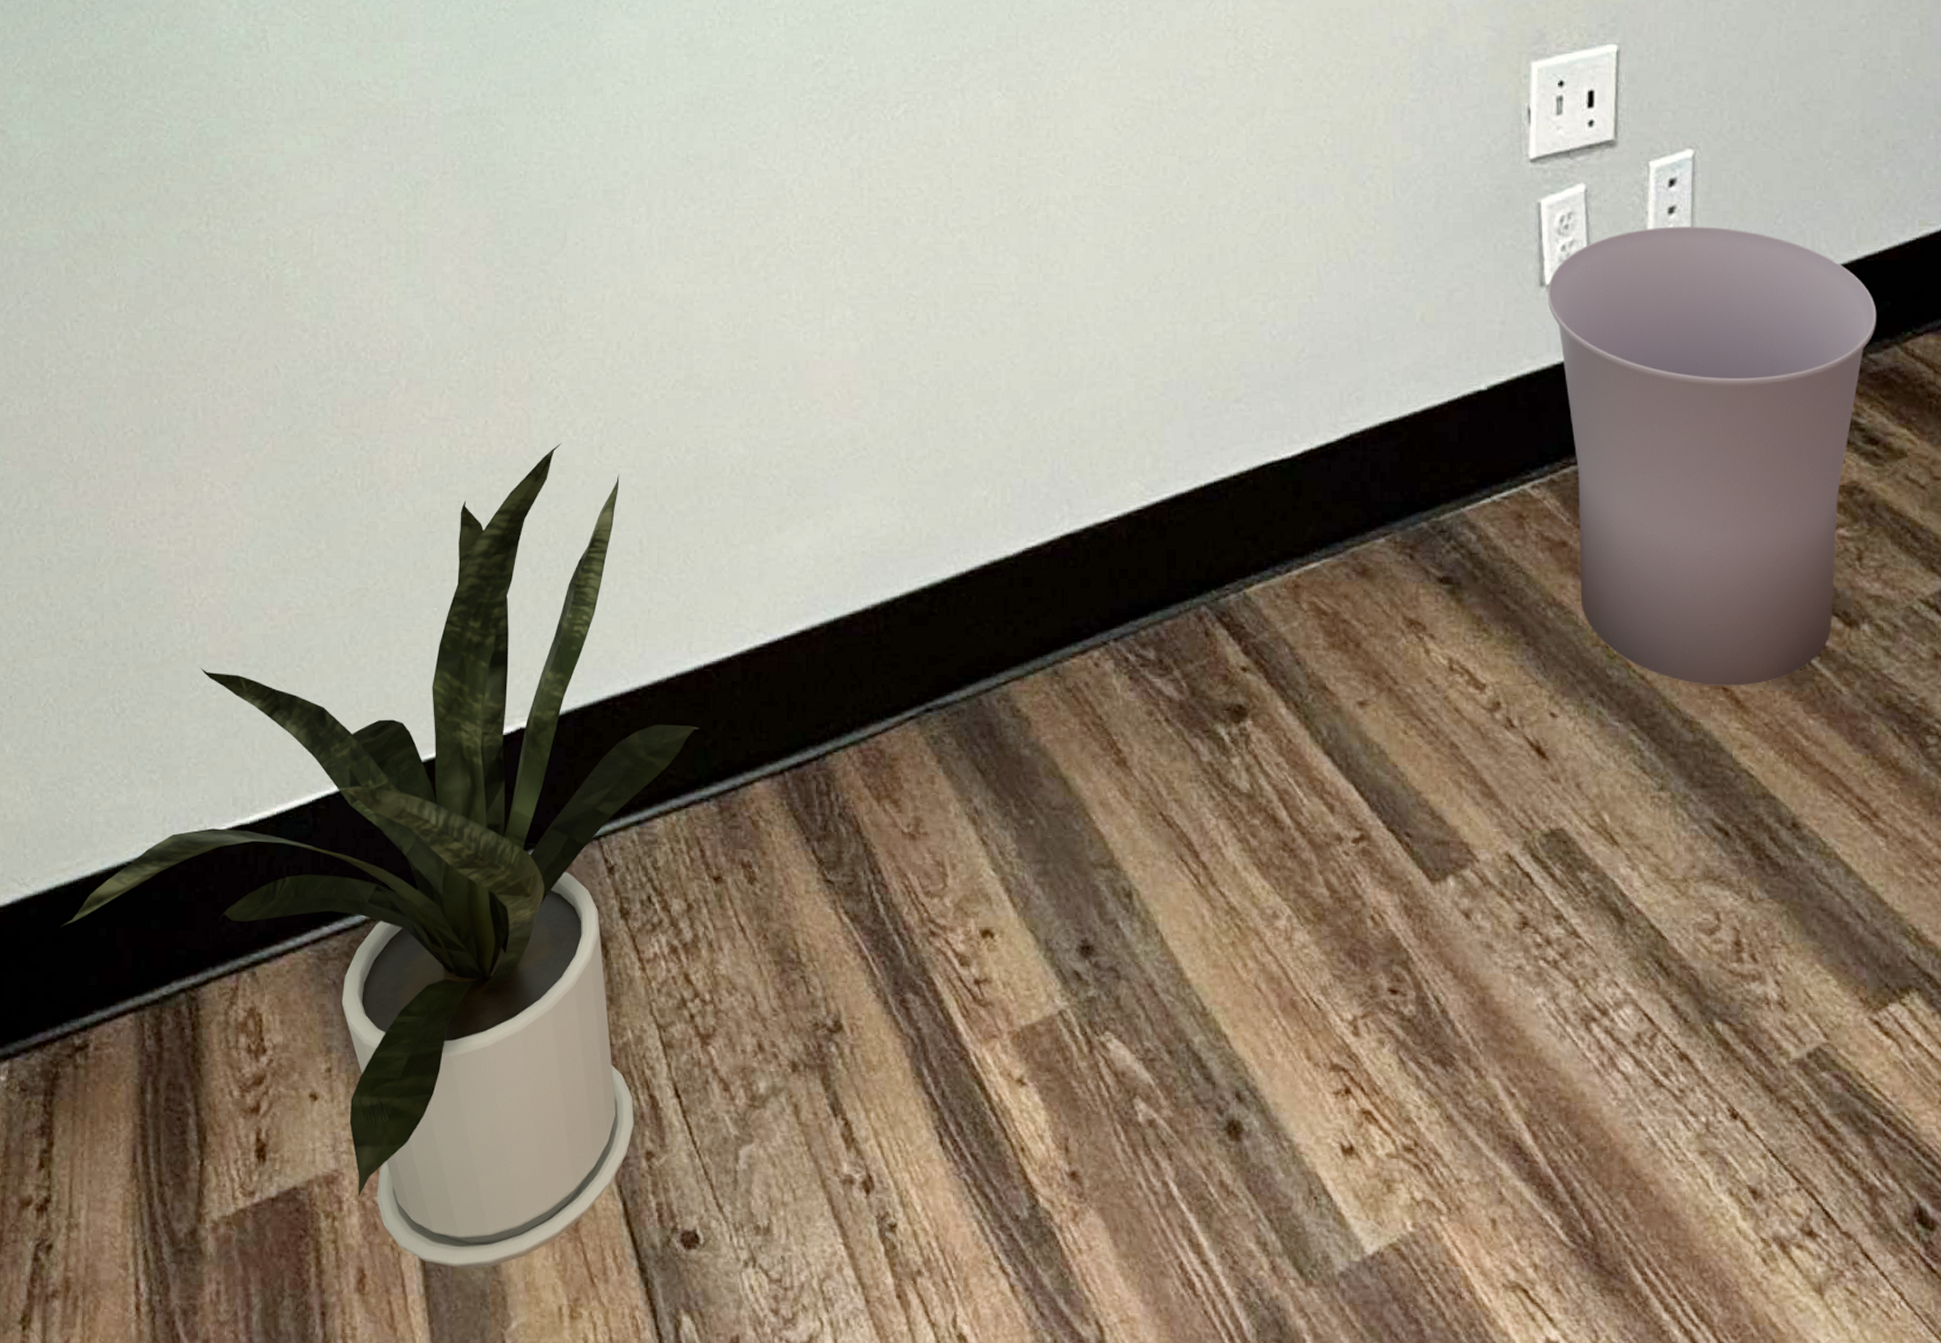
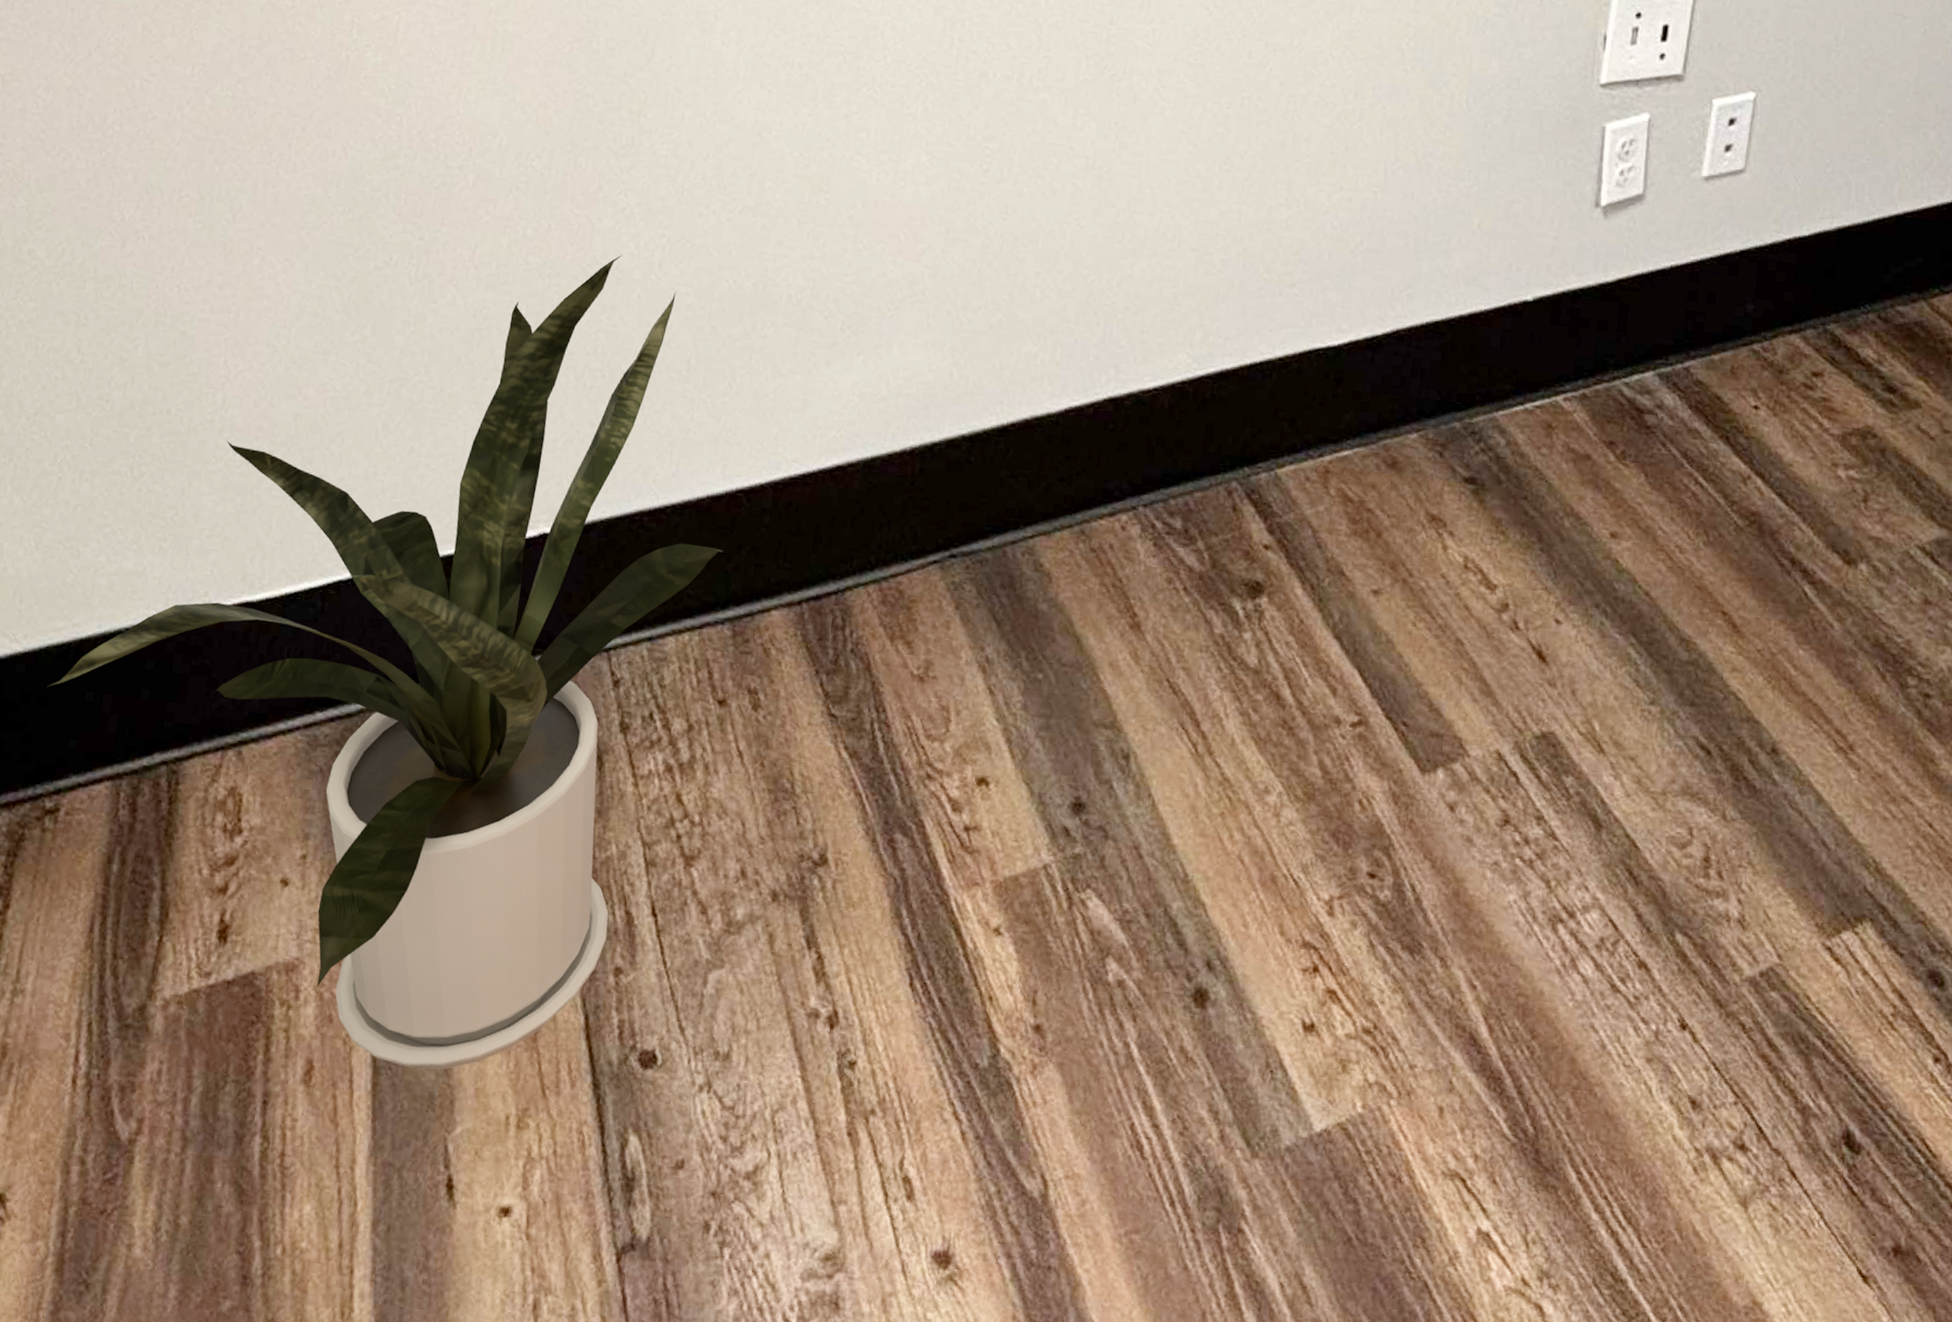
waste bin: present [1547,226,1877,686] -> none [1597,163,1909,612]

